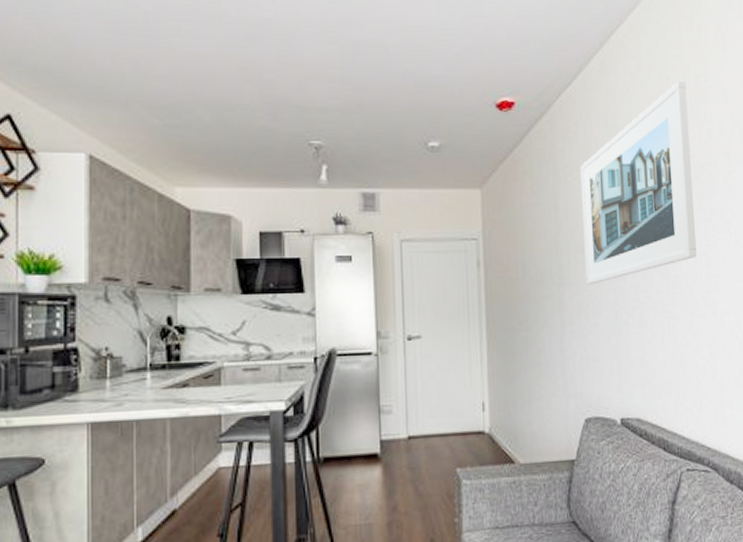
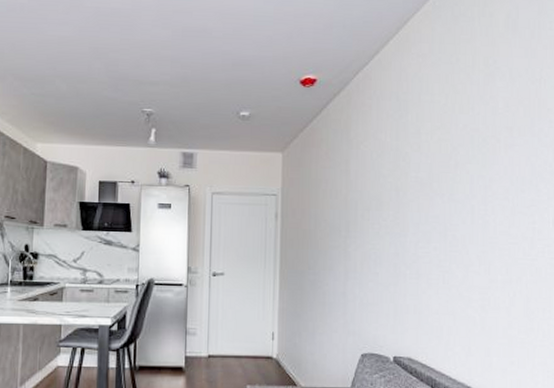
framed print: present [580,80,696,285] -> none [371,62,475,239]

